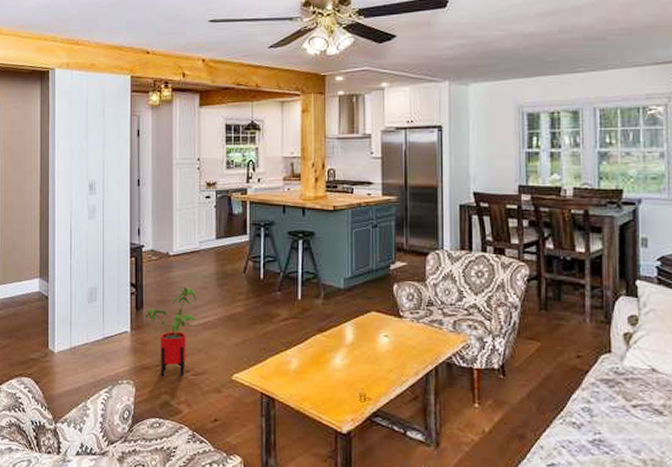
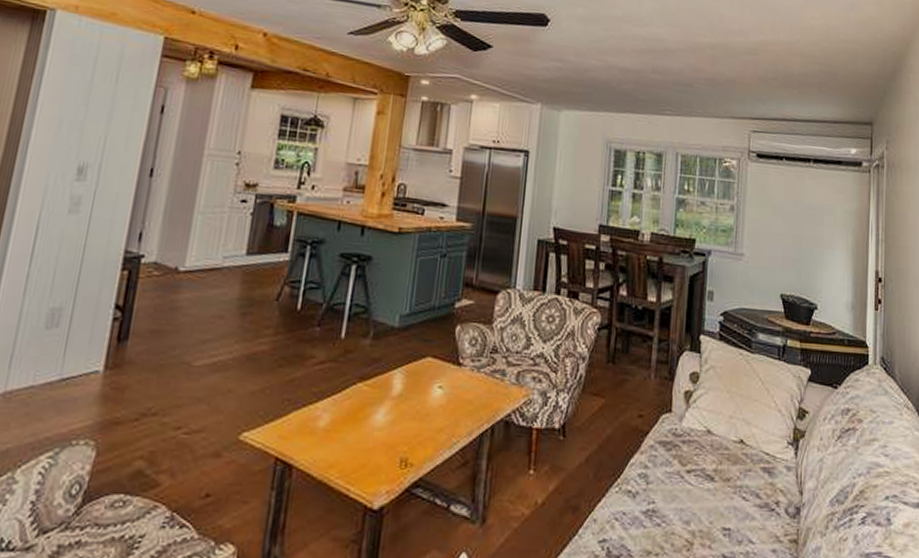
house plant: present [146,287,196,378] -> none [129,314,207,437]

